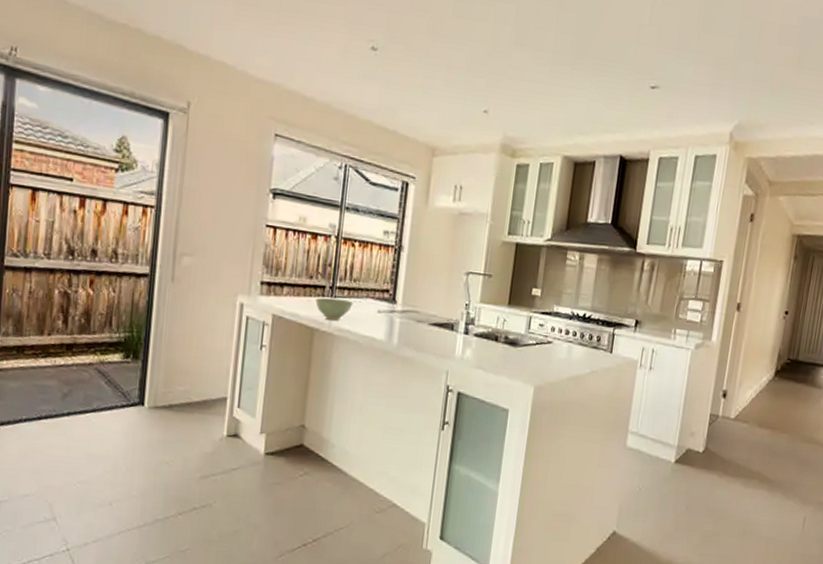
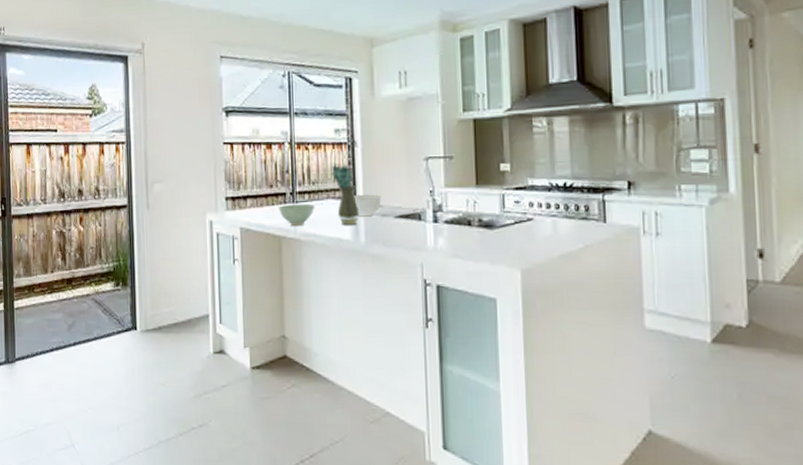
vase: none [373,263,397,327] -> present [331,162,360,226]
bowl: none [393,297,420,321] -> present [354,194,382,218]

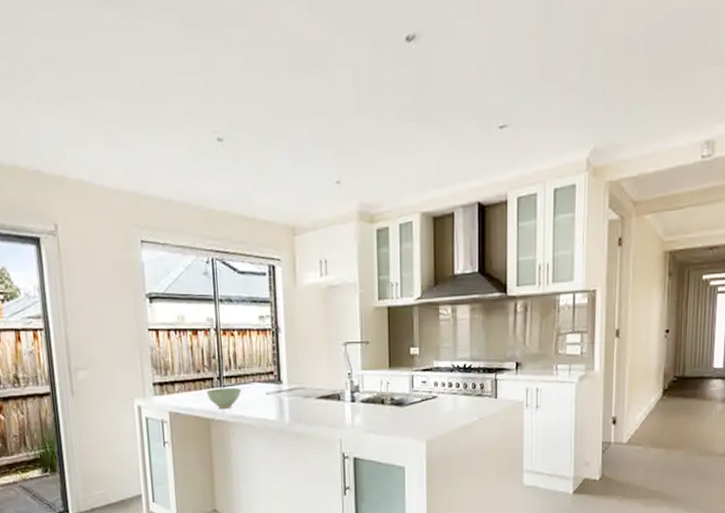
vase: present [331,162,360,226] -> none [256,348,284,408]
bowl: present [354,194,382,218] -> none [278,377,304,400]

